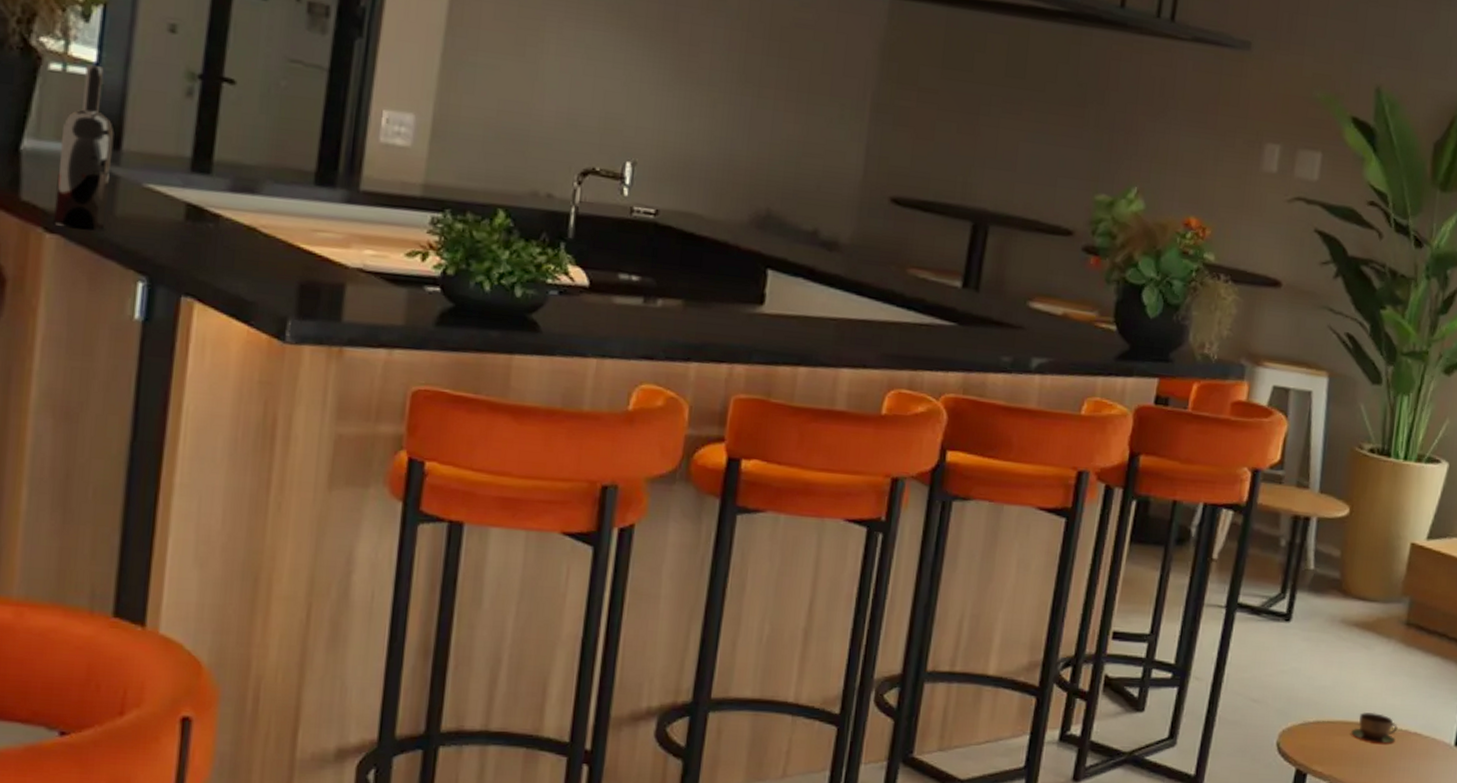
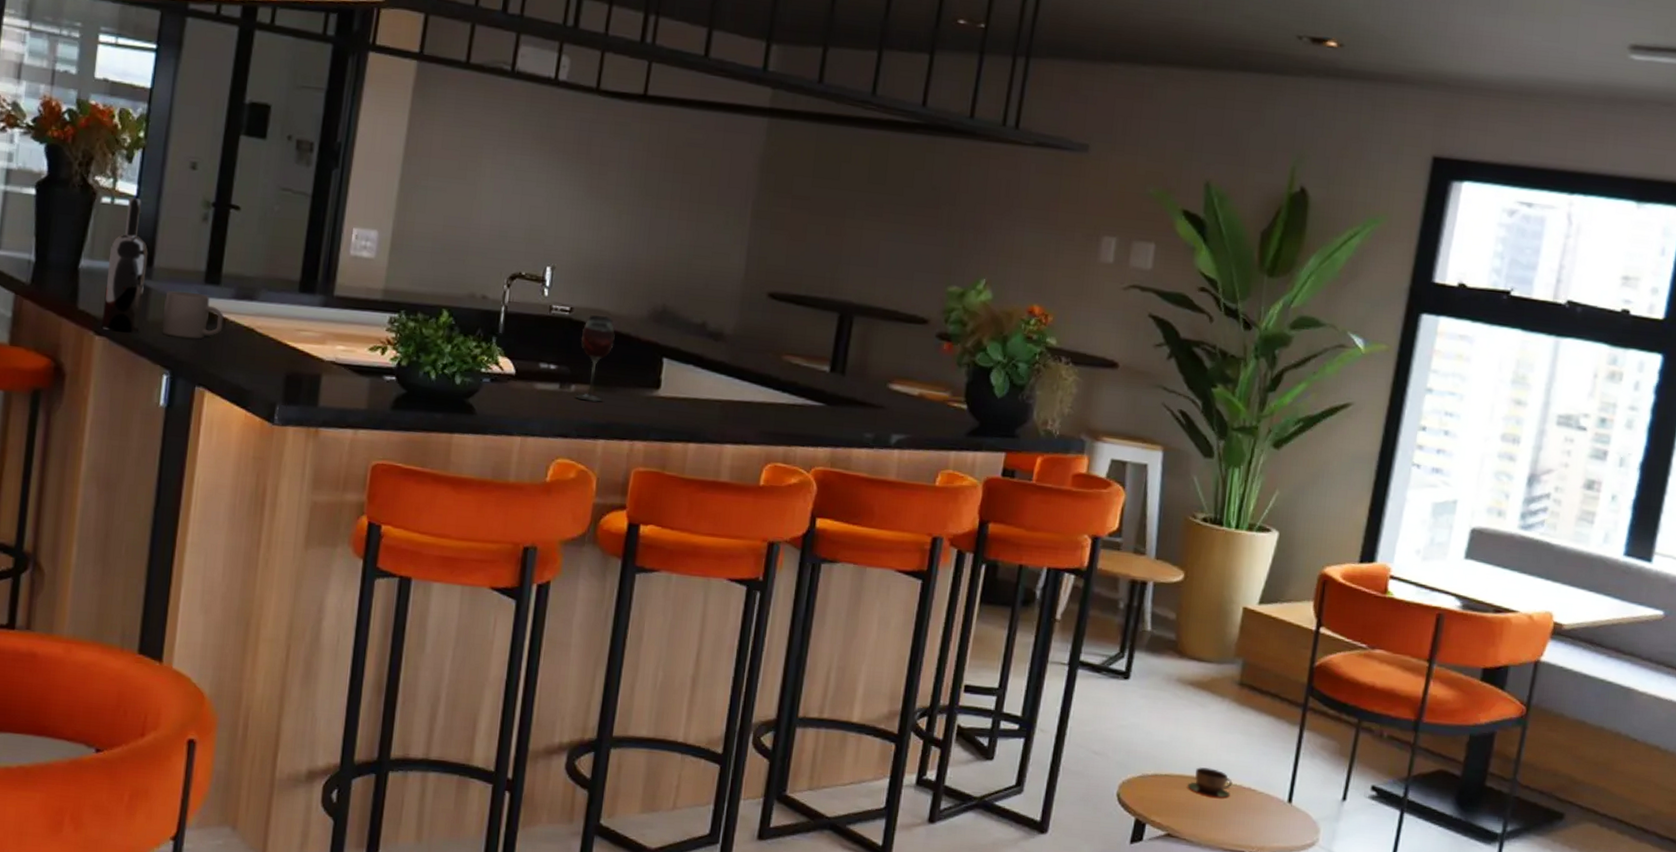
mug: none [134,180,217,241] -> present [161,290,224,340]
wineglass: none [663,219,710,320] -> present [576,315,616,402]

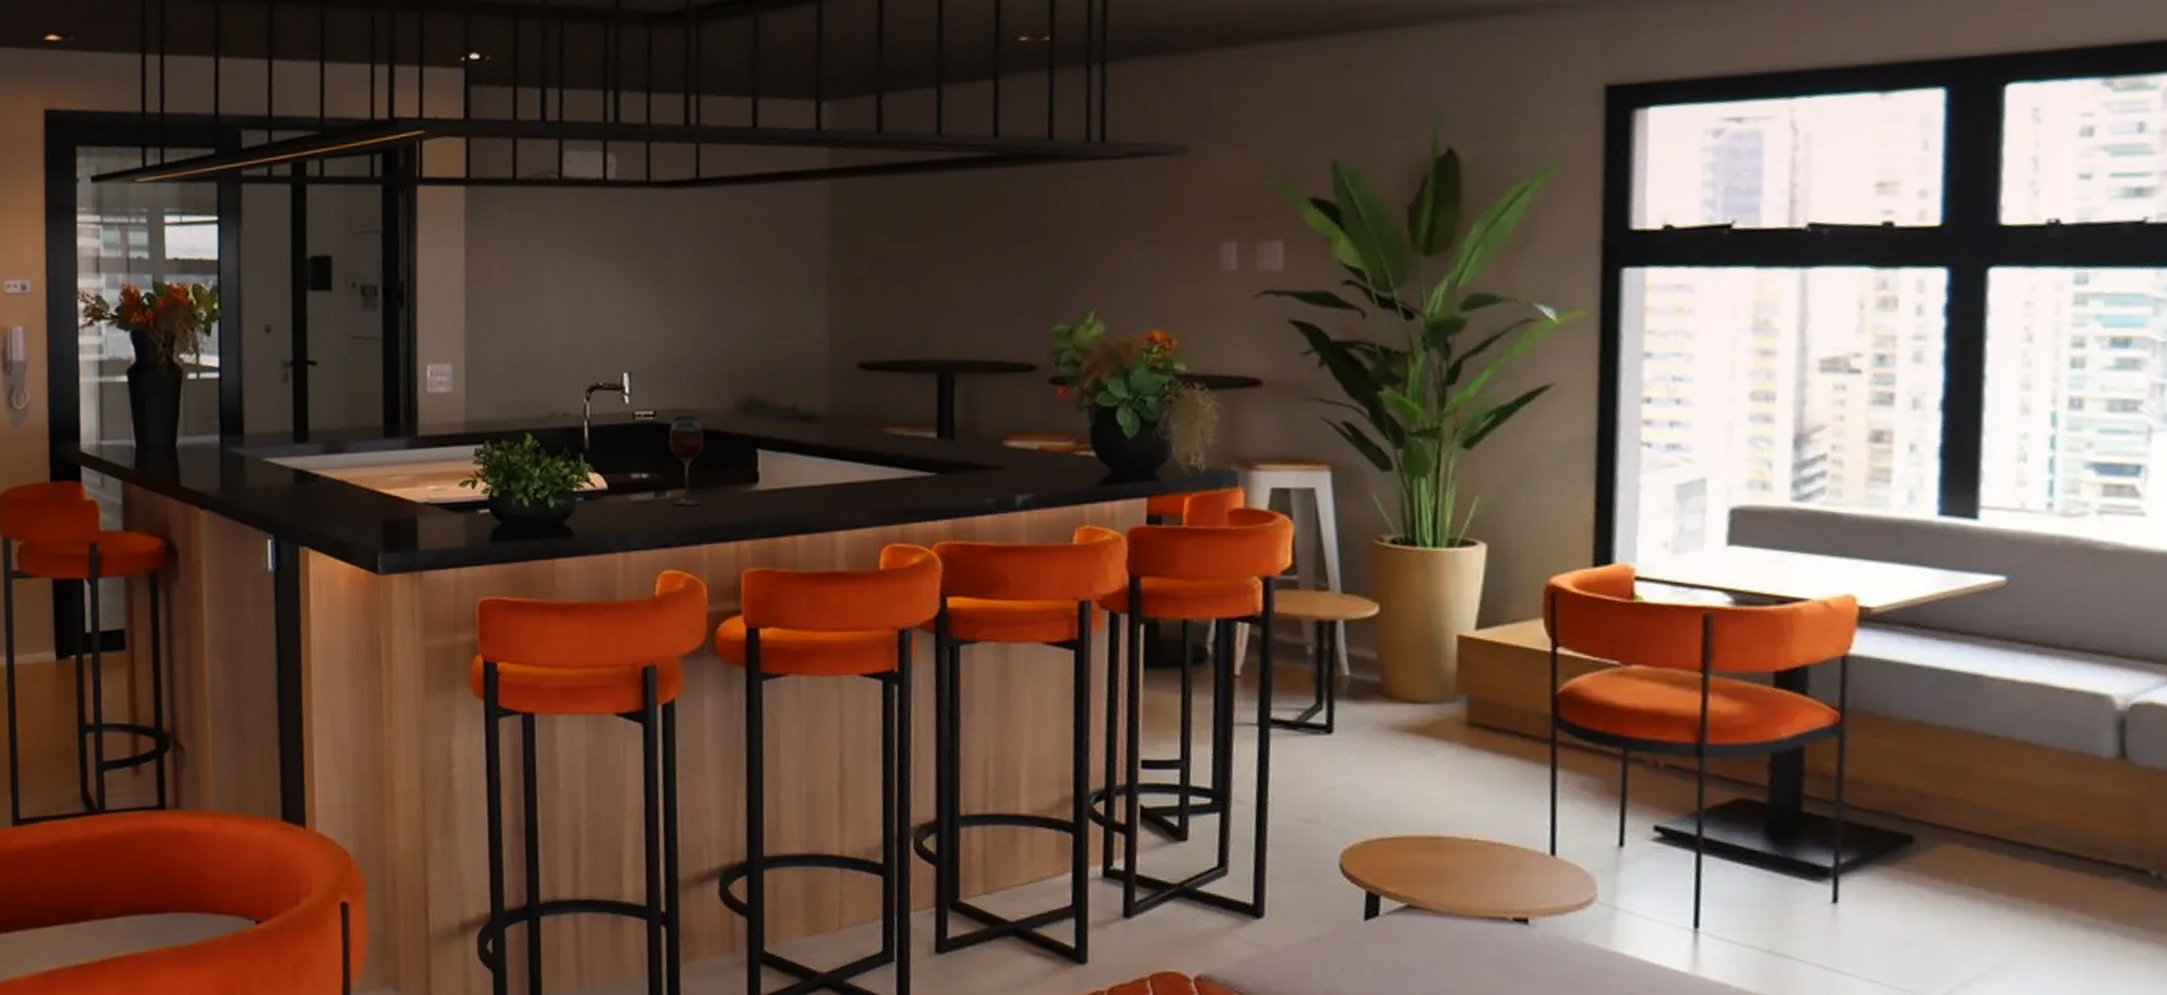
wine bottle: present [102,197,148,334] -> none [202,369,240,504]
mug: present [161,290,224,340] -> none [258,453,317,502]
teacup: present [1188,767,1233,799] -> none [1423,824,1478,858]

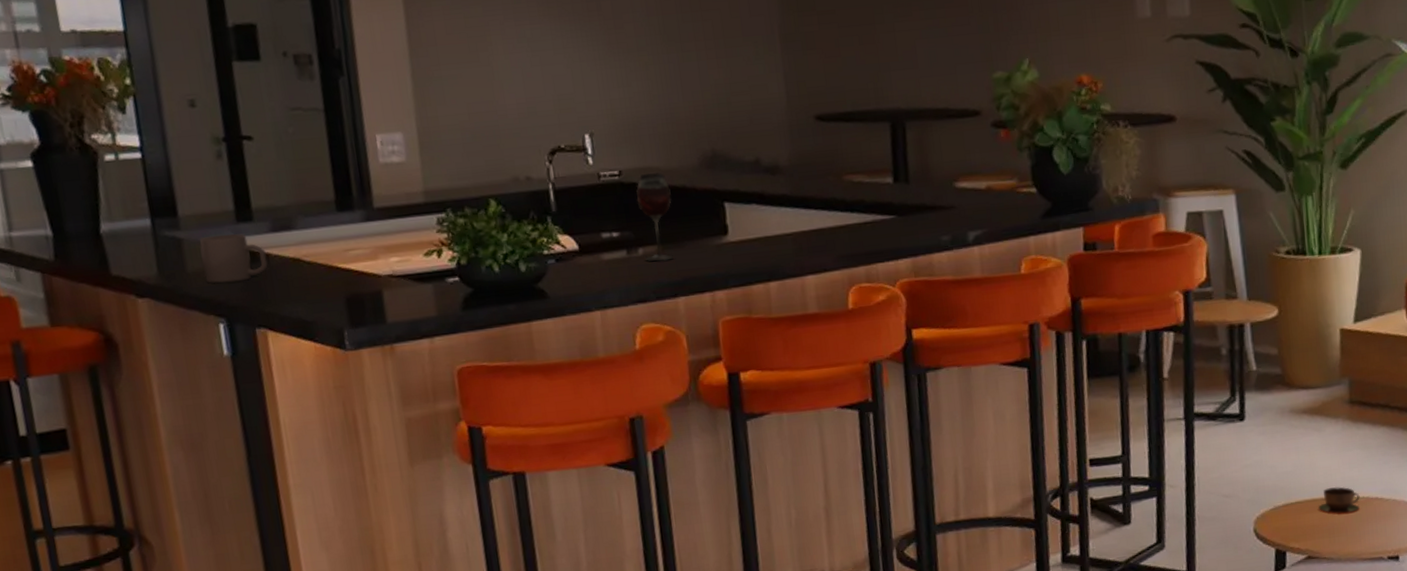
mug: none [258,453,317,502] -> present [199,234,268,285]
teacup: none [1423,824,1478,858] -> present [1318,486,1360,514]

